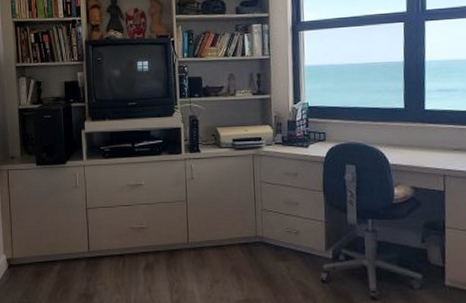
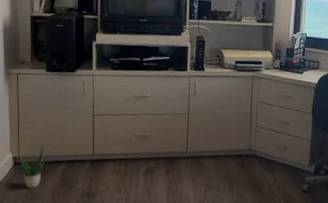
potted plant: none [14,244,40,292] -> present [19,144,46,188]

